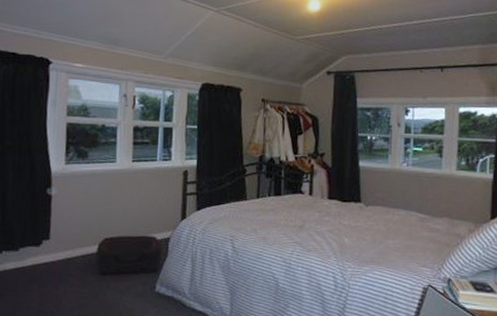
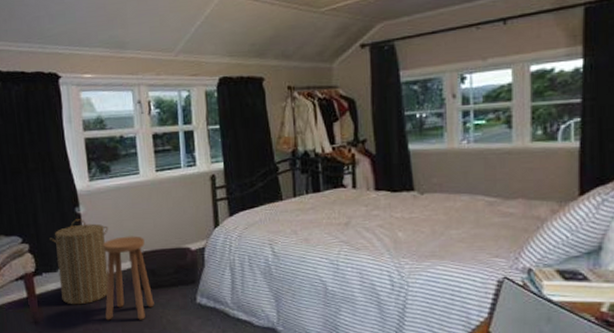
laundry hamper: none [16,200,78,286] -> present [49,219,109,305]
stool: none [62,221,114,305] -> present [102,236,154,320]

